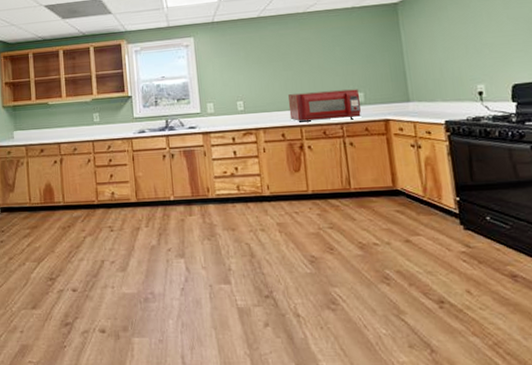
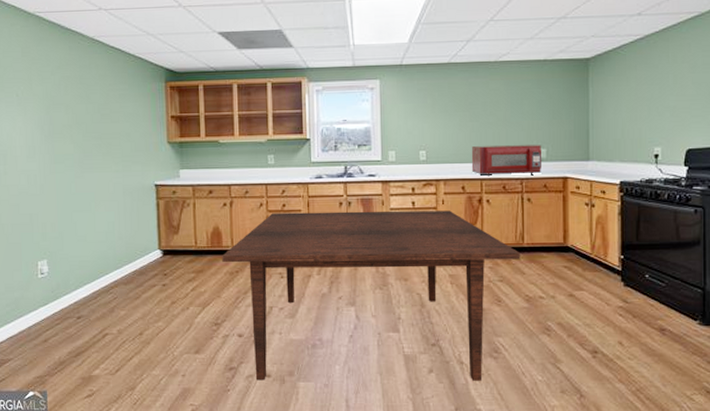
table: none [54,158,349,336] -> present [222,210,520,381]

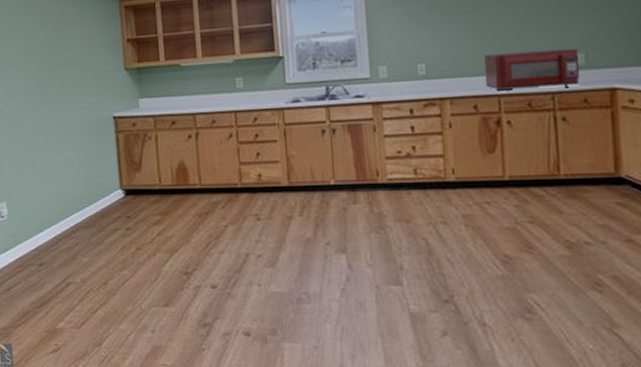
table: present [222,210,520,381] -> none [189,135,556,348]

